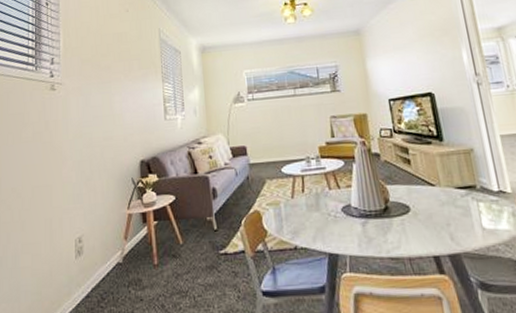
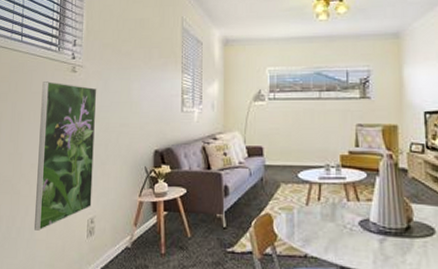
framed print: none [17,101,79,258] -> present [33,81,97,231]

